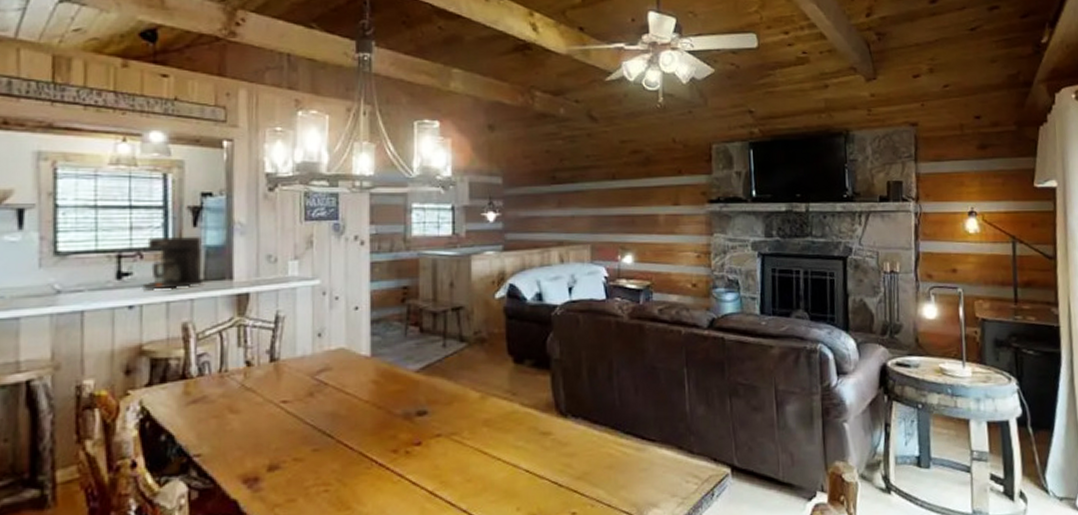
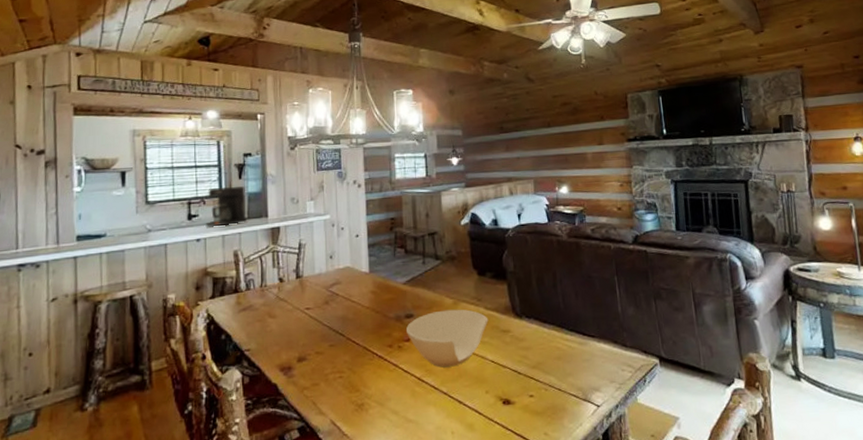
bowl: none [418,405,525,479] -> present [406,309,489,368]

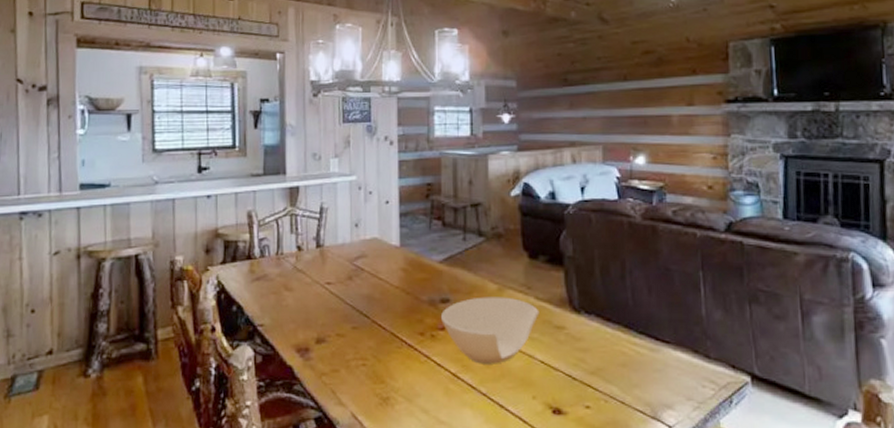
coffee maker: present [205,186,246,228] -> none [217,136,262,183]

